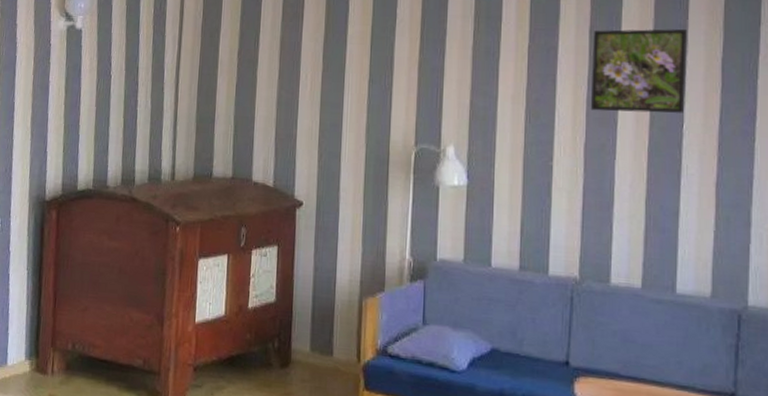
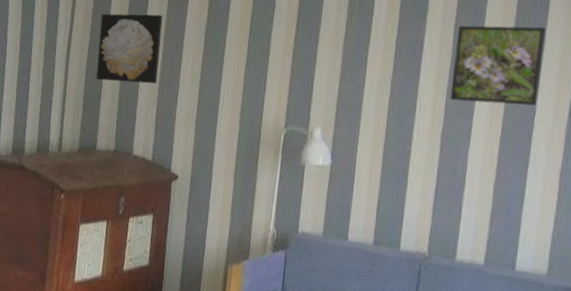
wall art: none [208,29,278,104] -> present [96,13,163,84]

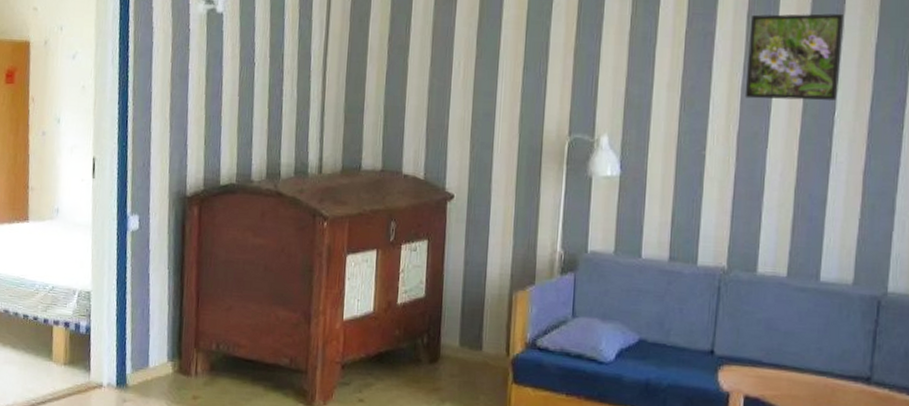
wall art: present [96,13,163,84] -> none [357,13,430,93]

